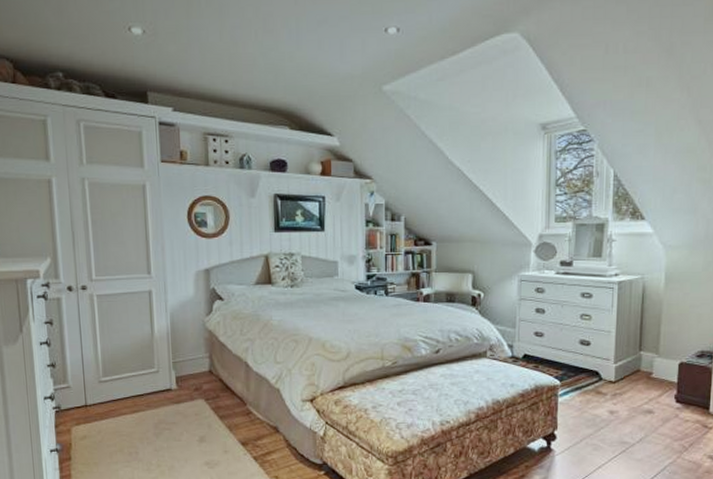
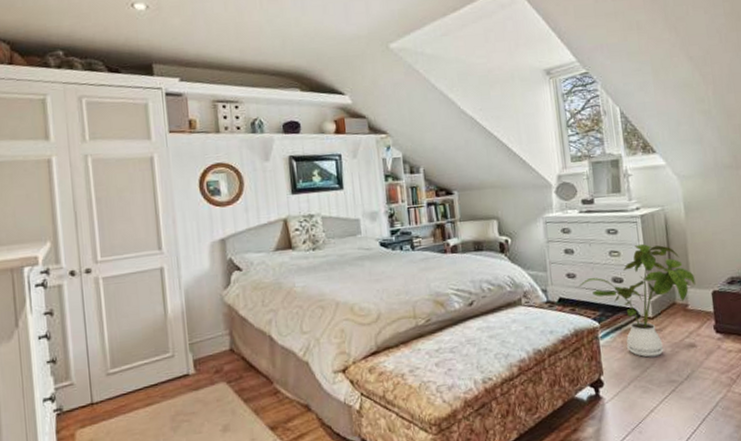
house plant: none [545,309,664,418] -> present [579,243,695,358]

